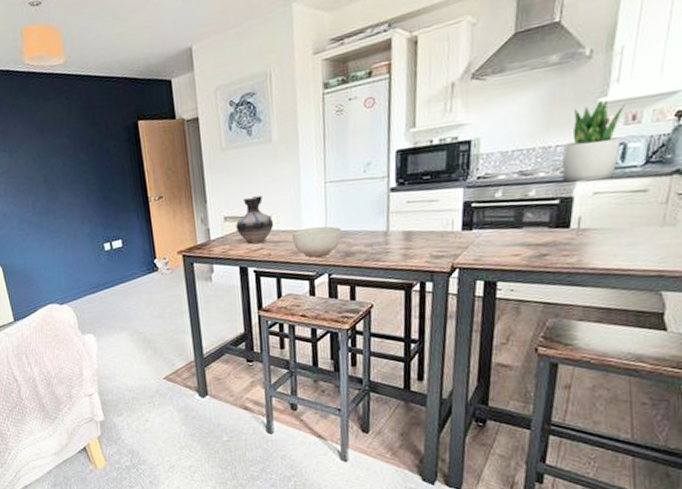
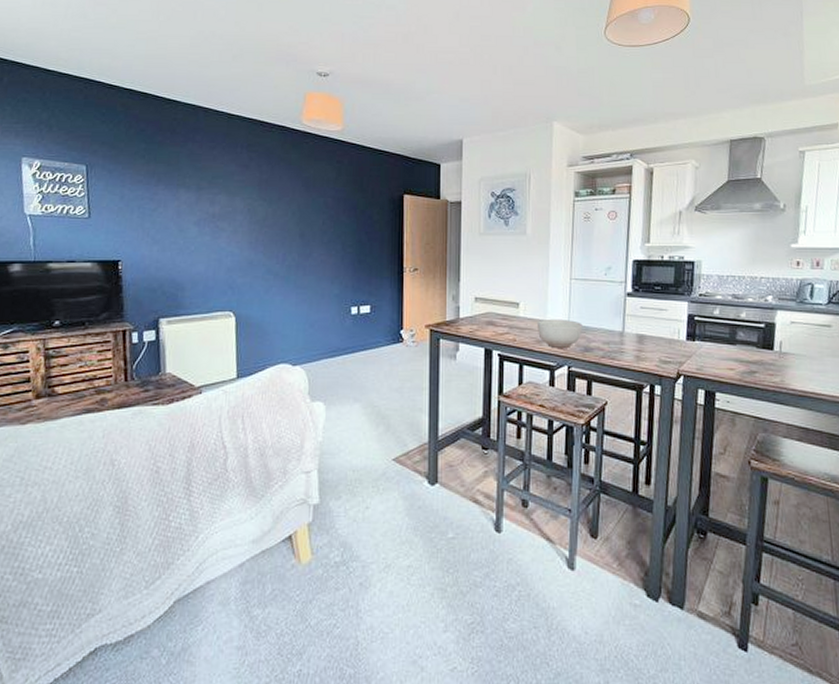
ceramic jug: present [236,195,274,245] -> none [486,282,522,328]
planter: present [561,99,626,183] -> none [765,245,812,312]

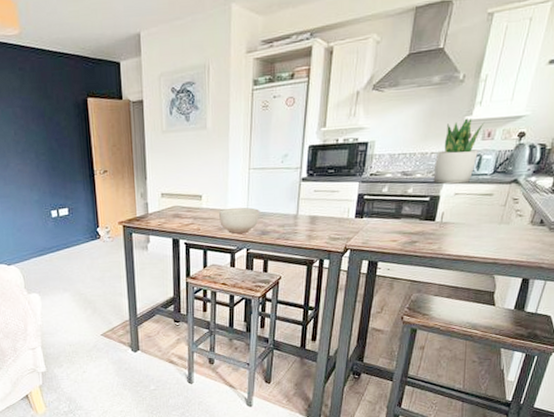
planter: none [765,245,812,312] -> present [433,118,485,185]

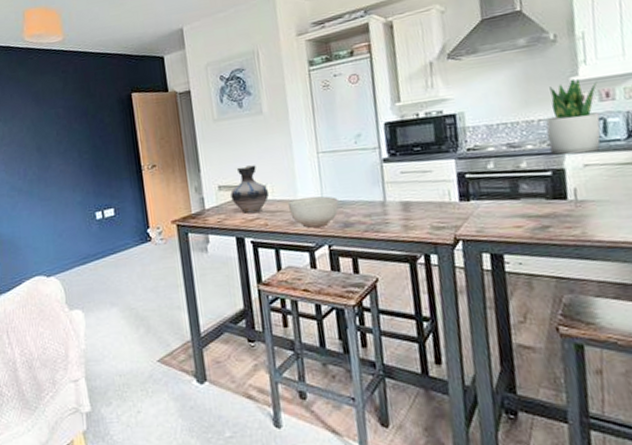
ceramic jug: none [171,176,204,220] -> present [230,165,270,214]

